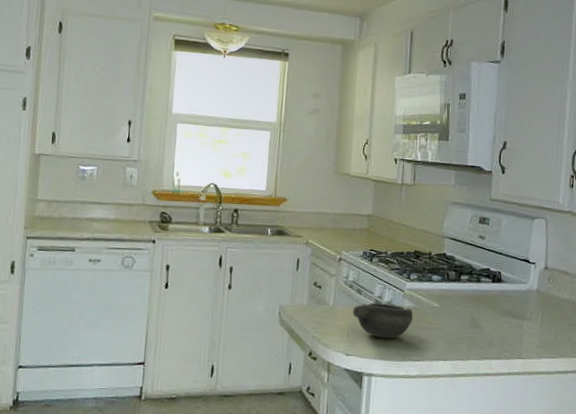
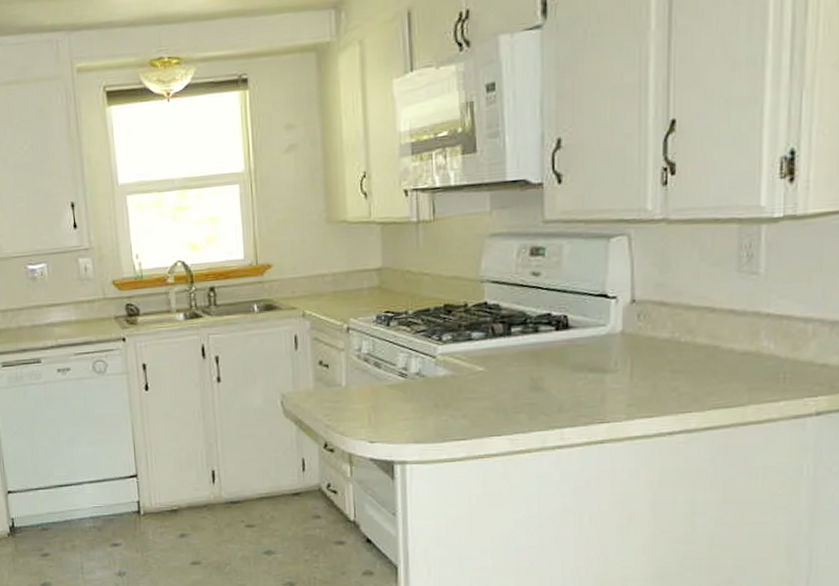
bowl: present [352,302,414,339] -> none [371,375,452,417]

